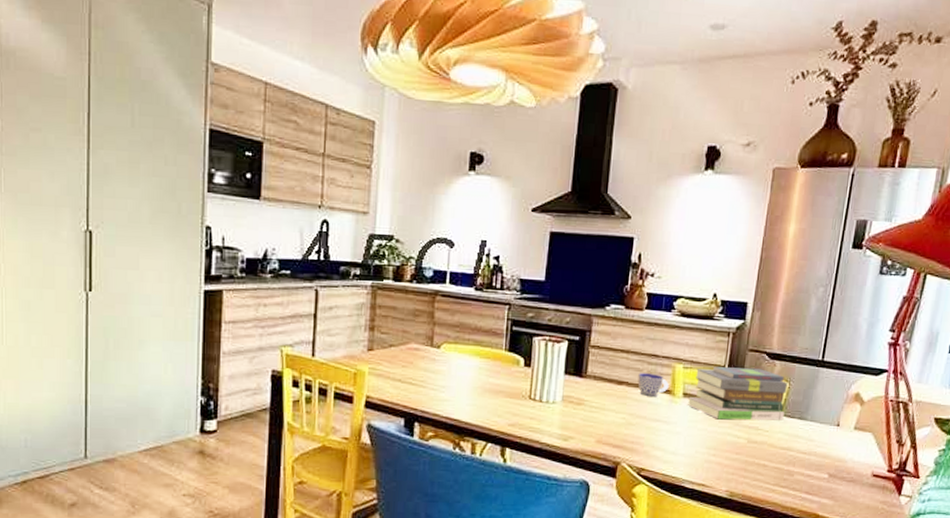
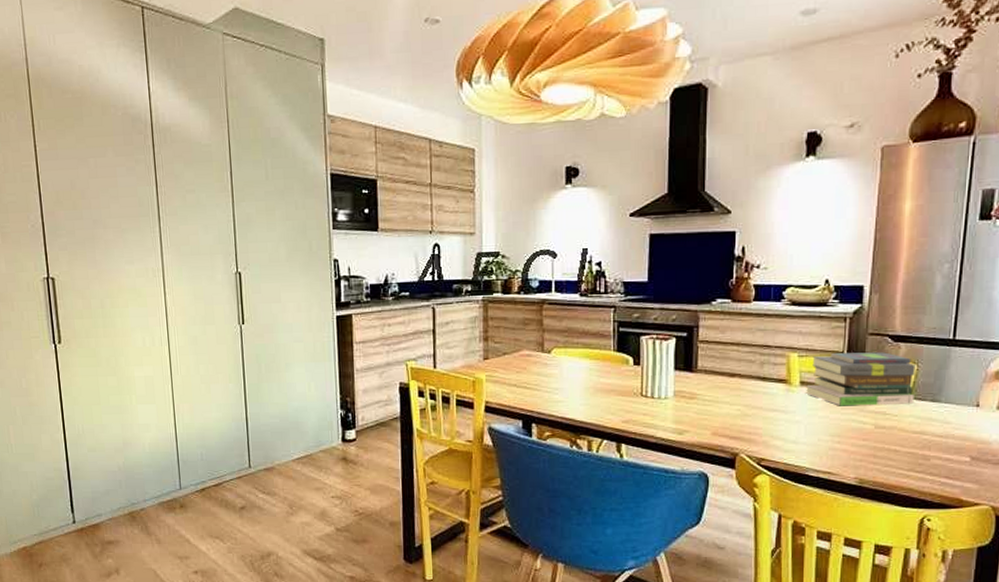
cup: present [637,373,669,396] -> none [751,364,784,387]

